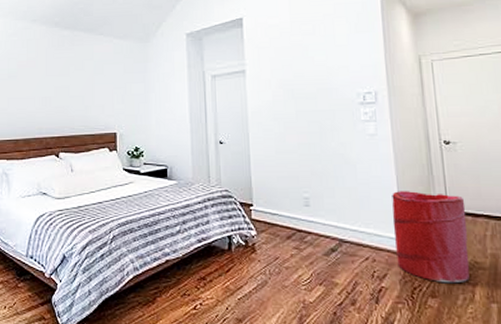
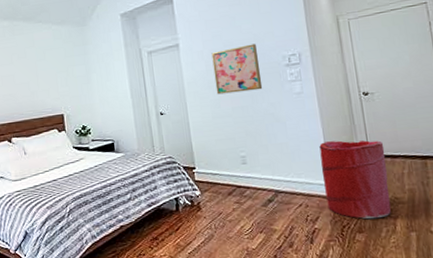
wall art: none [280,77,333,128] -> present [211,43,263,95]

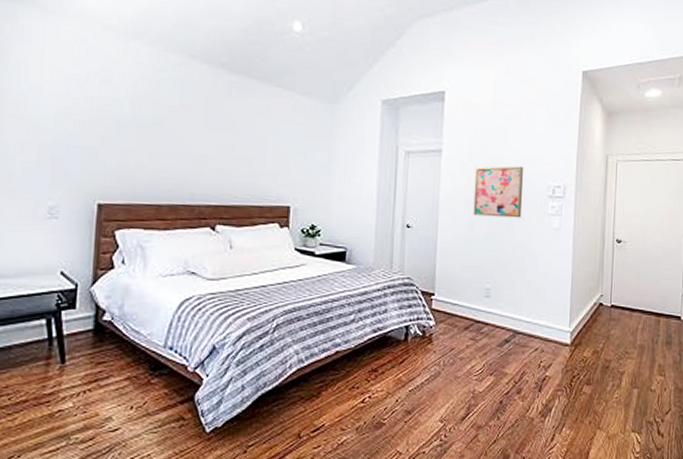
laundry hamper: present [319,140,391,220] -> none [562,285,626,372]

